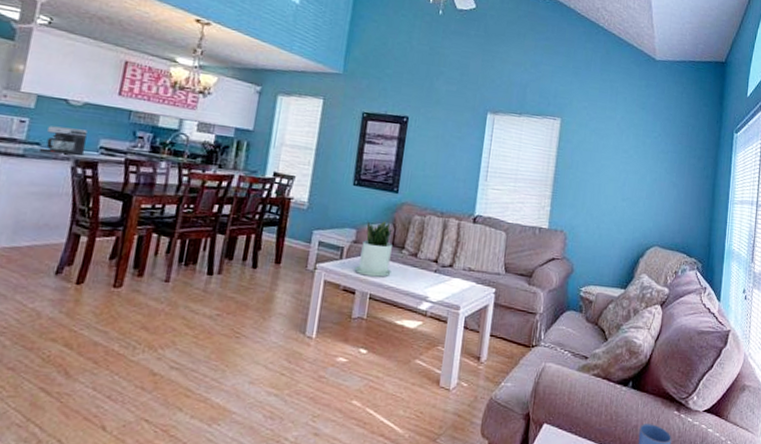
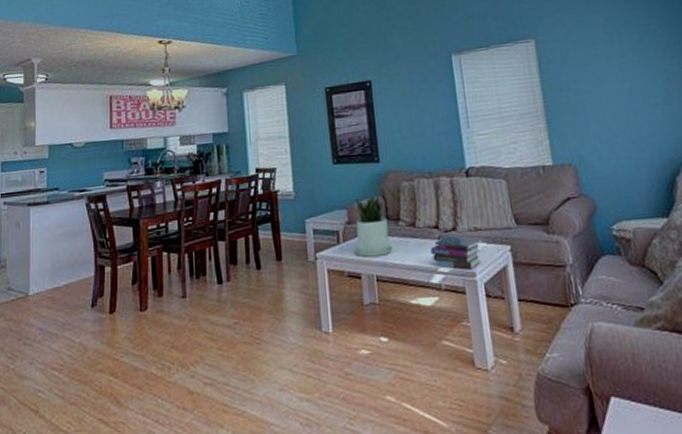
coffee maker: present [38,125,88,156] -> none [58,167,94,196]
books: none [425,271,472,303] -> present [430,236,482,270]

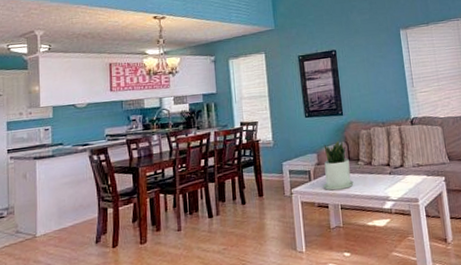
books: present [430,236,482,270] -> none [383,171,423,197]

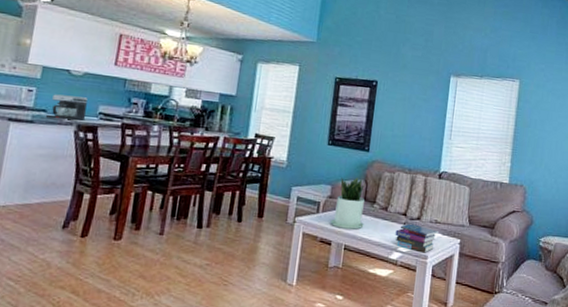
coffee maker: none [63,124,96,150] -> present [45,94,88,121]
books: none [383,171,423,197] -> present [395,224,438,253]

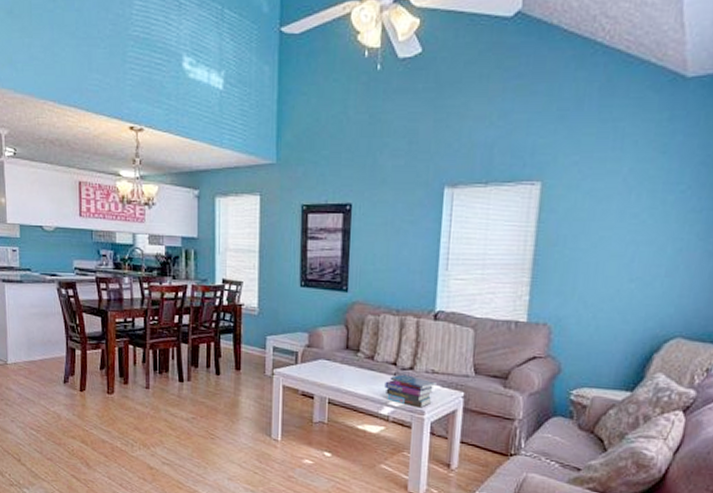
coffee maker: present [45,94,88,121] -> none [30,252,64,278]
planter: present [330,178,365,230] -> none [310,323,348,382]

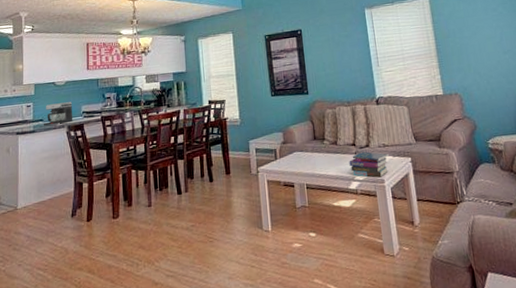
coffee maker: none [30,252,64,278] -> present [43,102,73,126]

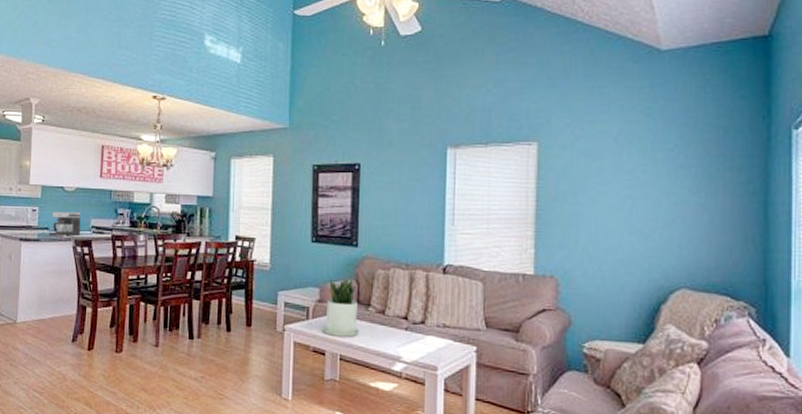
planter: none [288,120,319,170] -> present [322,278,359,337]
books: present [349,151,389,178] -> none [396,329,448,364]

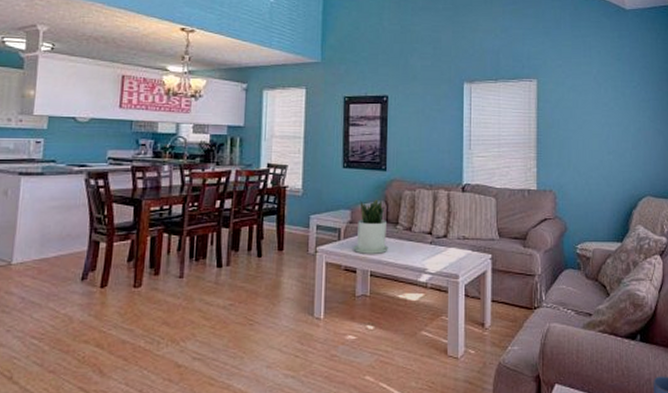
coffee maker: present [48,212,81,236] -> none [55,143,96,169]

